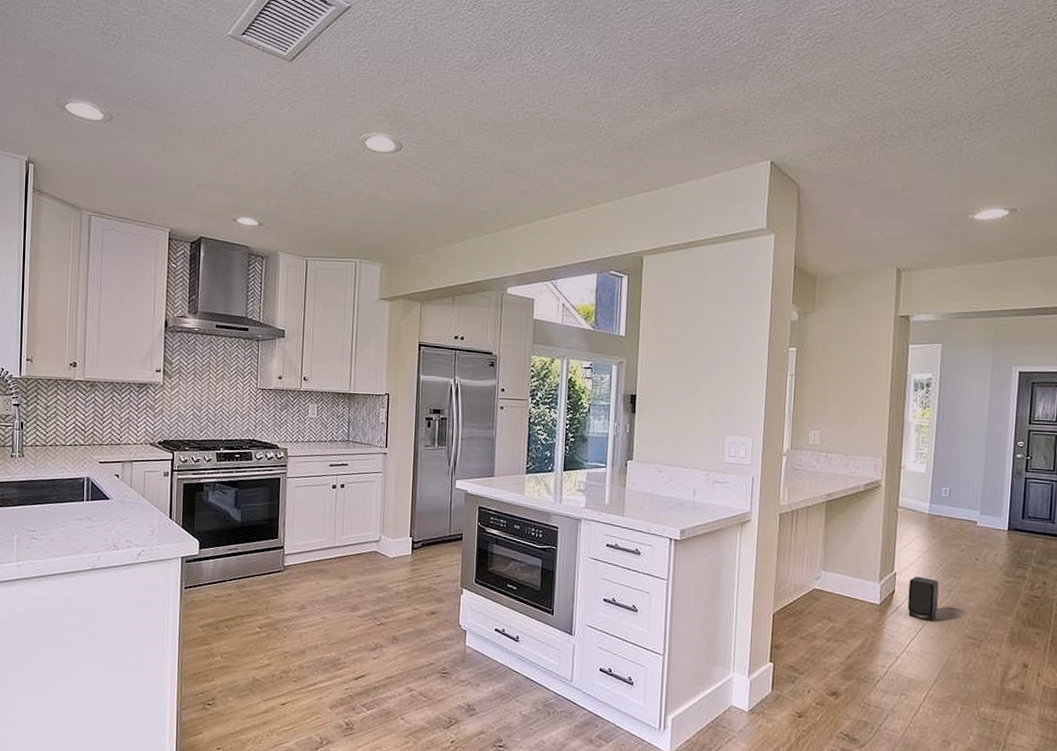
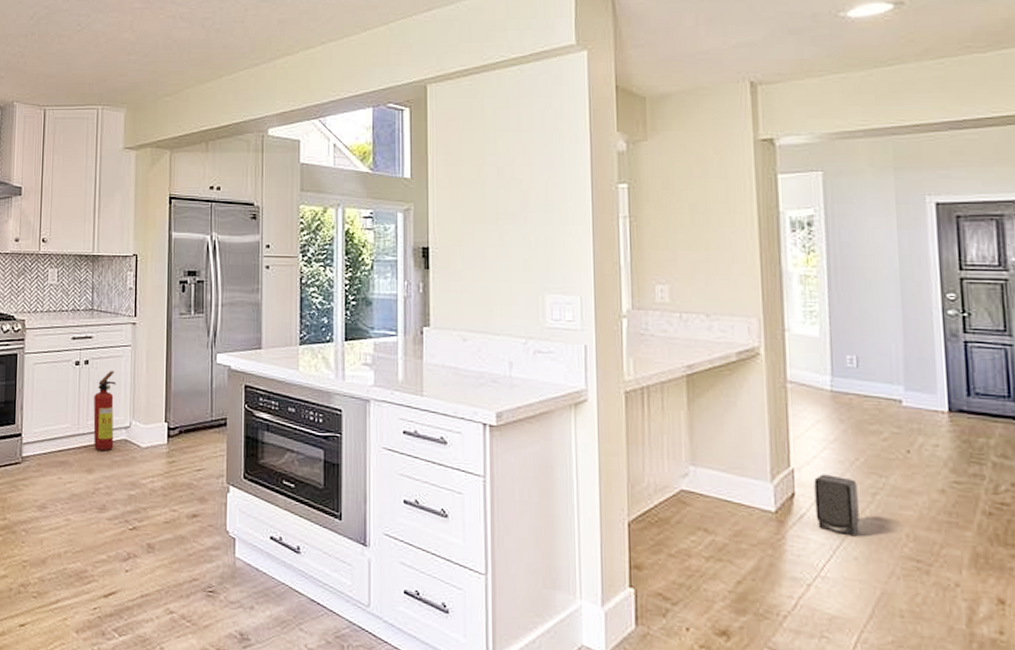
fire extinguisher: none [347,494,369,561] -> present [93,371,117,452]

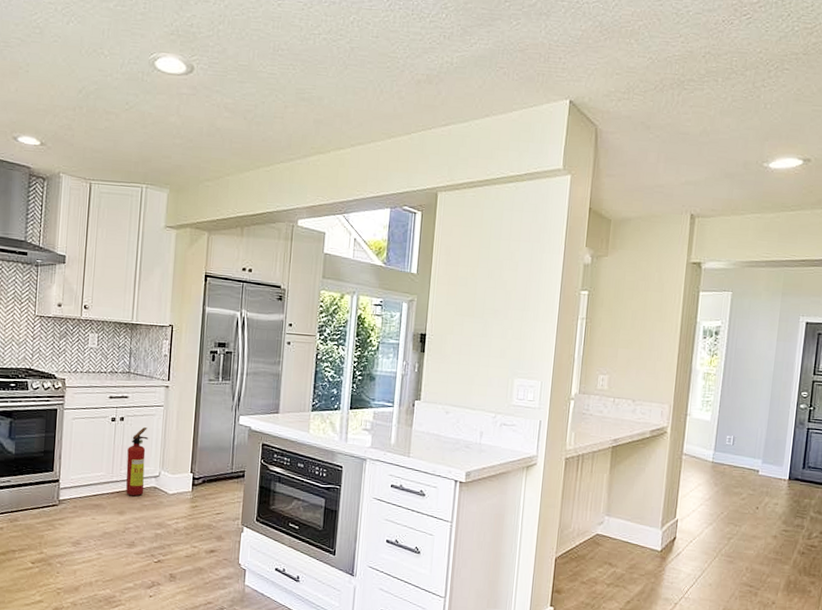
speaker: present [814,474,860,537] -> none [688,523,720,569]

